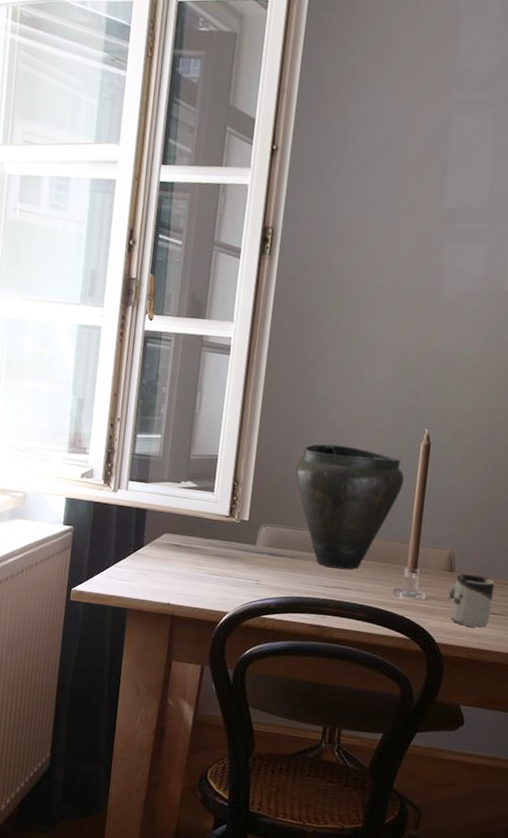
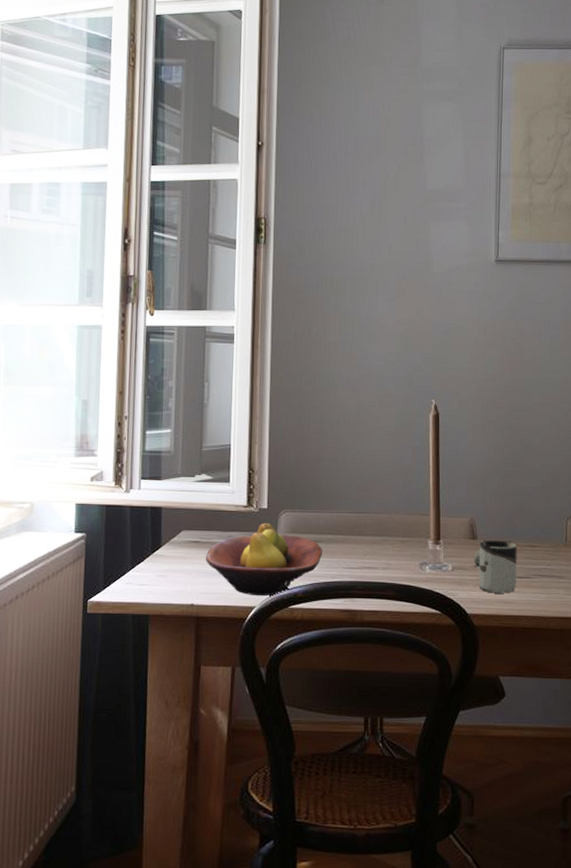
fruit bowl: none [185,534,299,604] -> present [206,522,322,596]
vase: present [295,443,404,570] -> none [309,423,418,549]

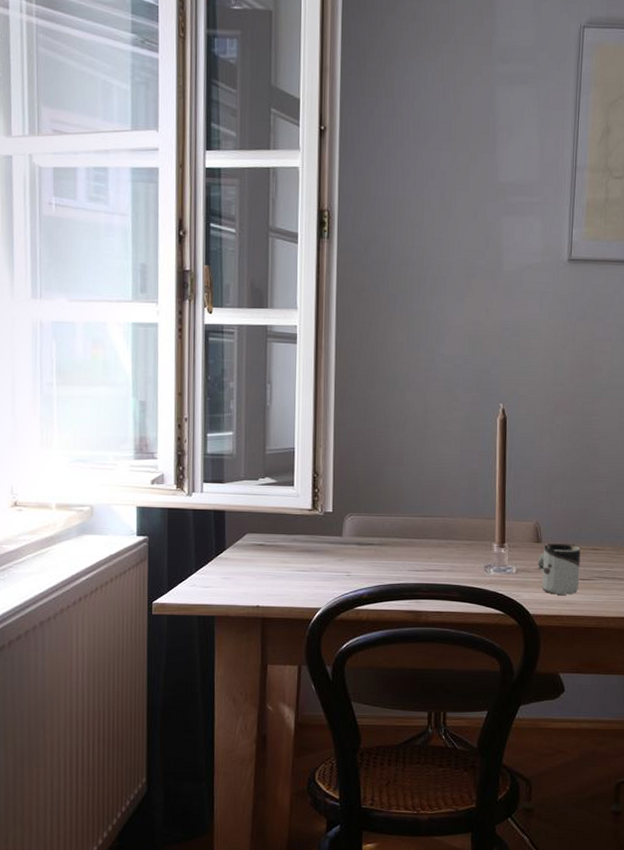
fruit bowl: present [206,522,322,596] -> none [271,526,388,598]

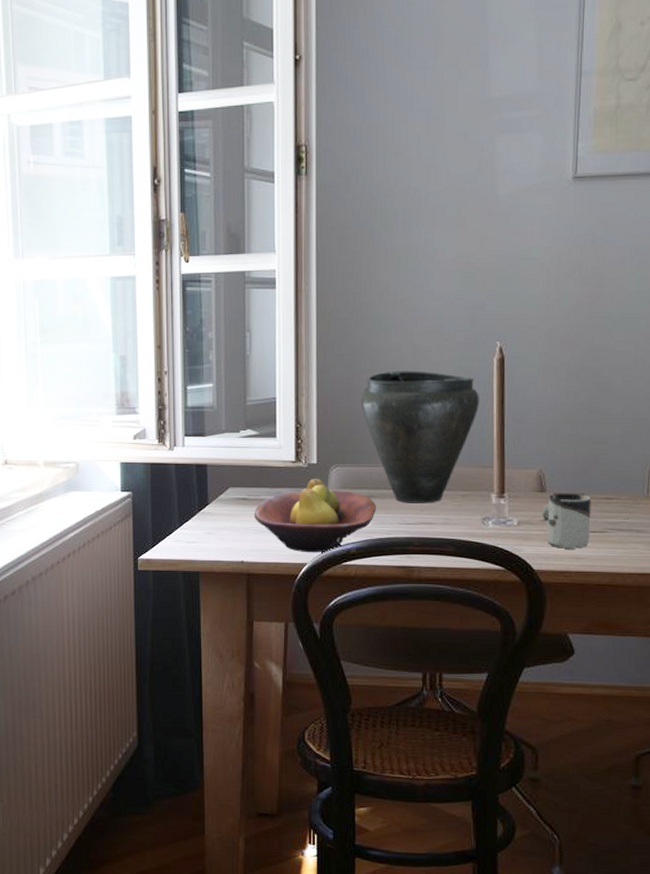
fruit bowl: none [271,526,388,598] -> present [255,478,376,553]
vase: none [375,426,485,552] -> present [360,371,480,503]

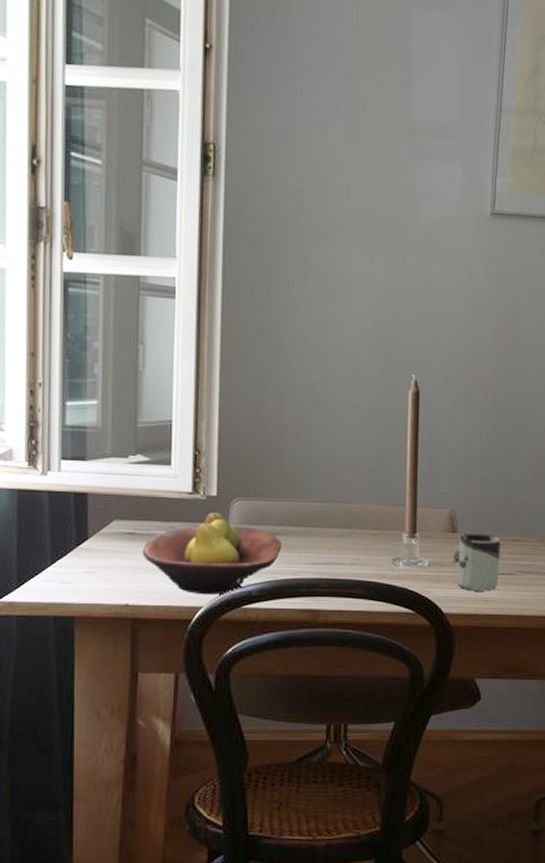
vase: present [360,371,480,503] -> none [267,398,394,542]

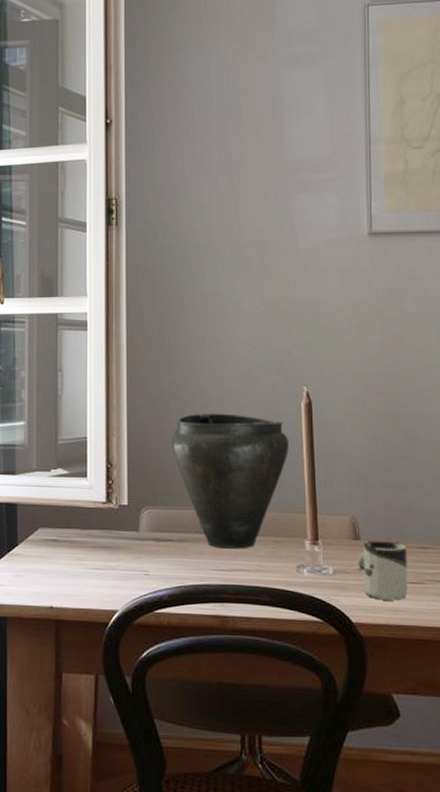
fruit bowl: present [143,512,281,595] -> none [64,520,188,600]
vase: none [267,398,394,542] -> present [171,413,290,549]

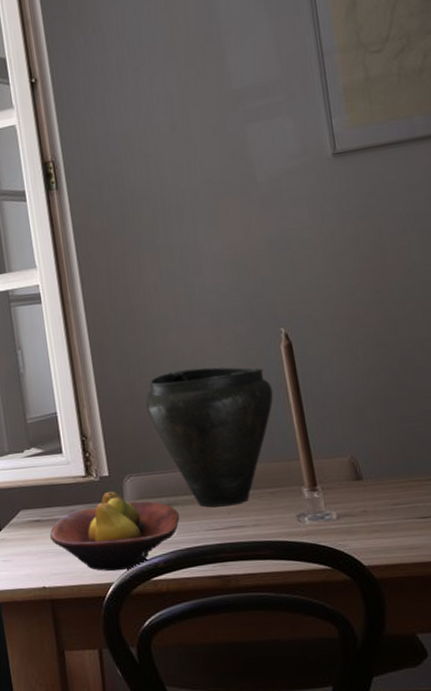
fruit bowl: none [64,520,188,600] -> present [50,491,180,572]
cup: present [357,541,408,601] -> none [362,477,422,539]

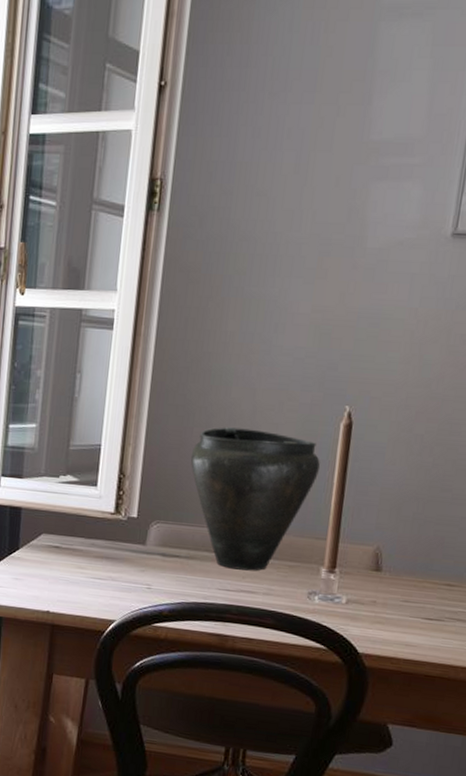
fruit bowl: present [50,491,180,572] -> none [65,532,195,611]

